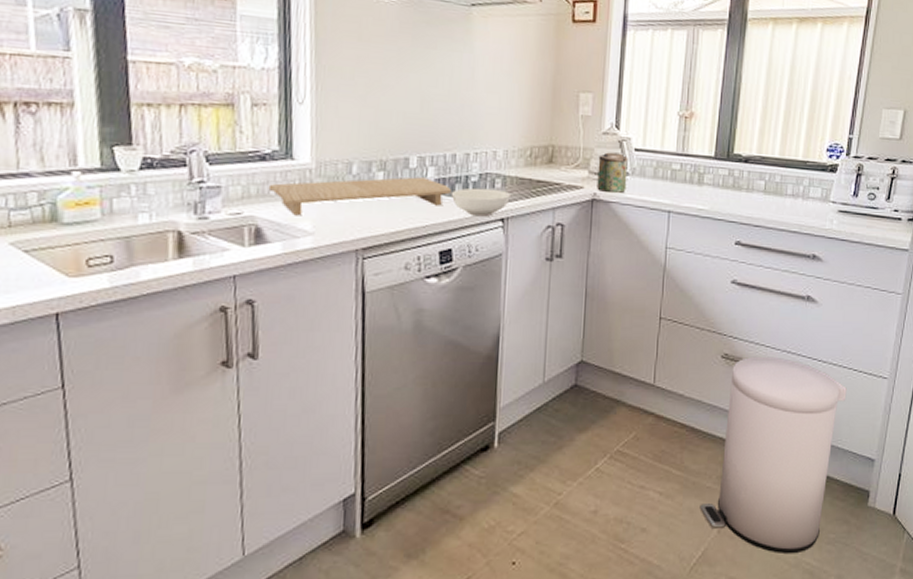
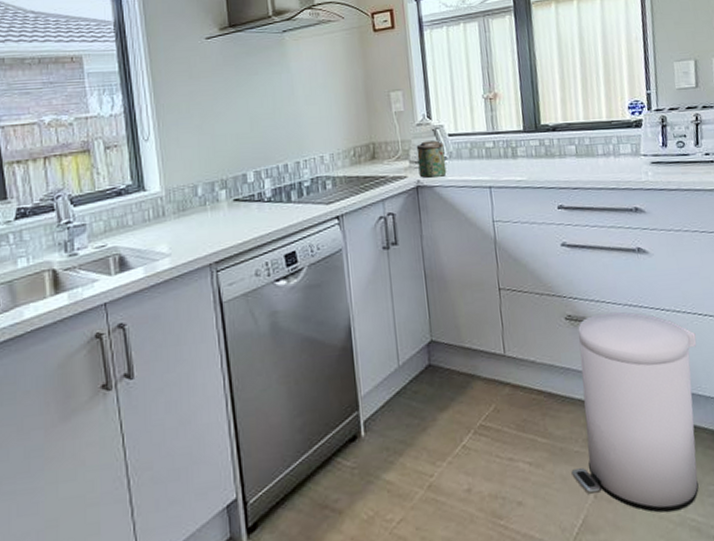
cutting board: present [268,177,451,216] -> none [126,189,288,241]
bowl: present [451,188,510,217] -> none [287,190,342,218]

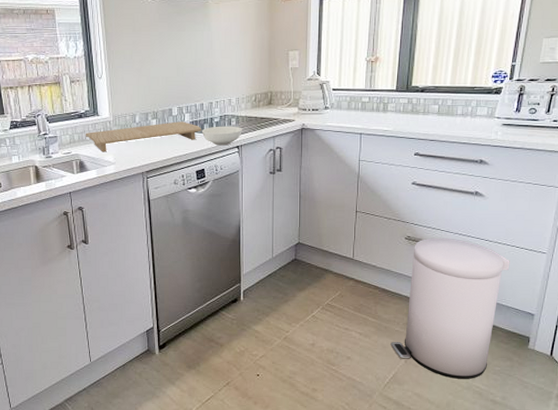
cutting board: none [126,189,288,241] -> present [85,121,201,152]
bowl: none [287,190,342,218] -> present [201,126,242,146]
canister: present [416,140,447,179] -> none [305,93,328,123]

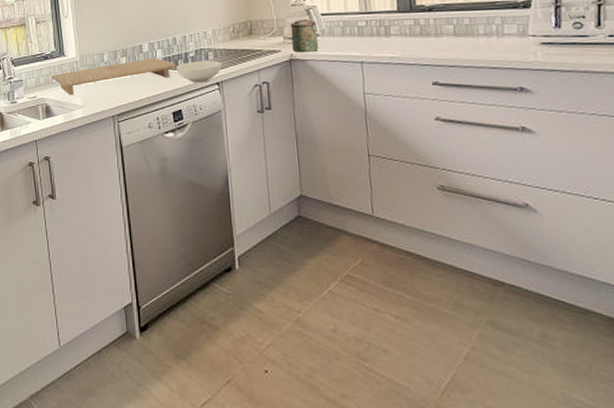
canister: none [305,93,328,123] -> present [290,19,319,53]
pedal bin: present [390,237,510,379] -> none [440,187,591,388]

